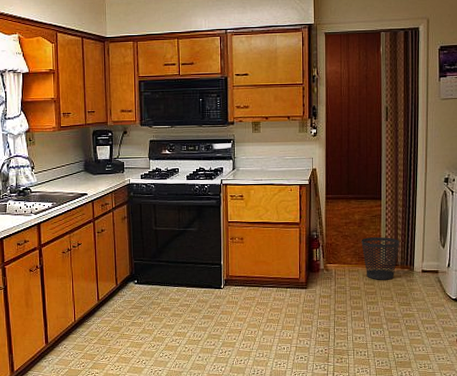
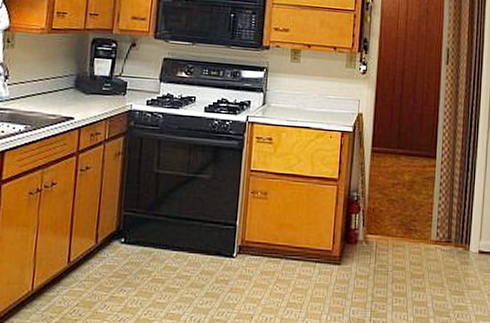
wastebasket: present [361,237,400,280] -> none [410,204,455,260]

